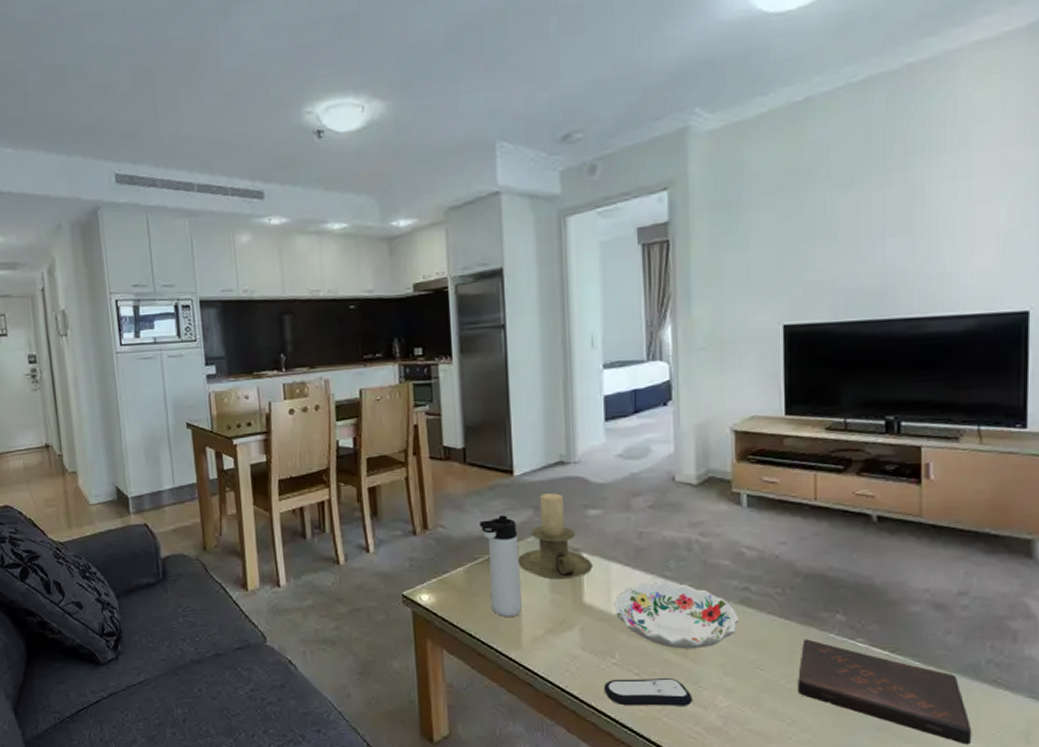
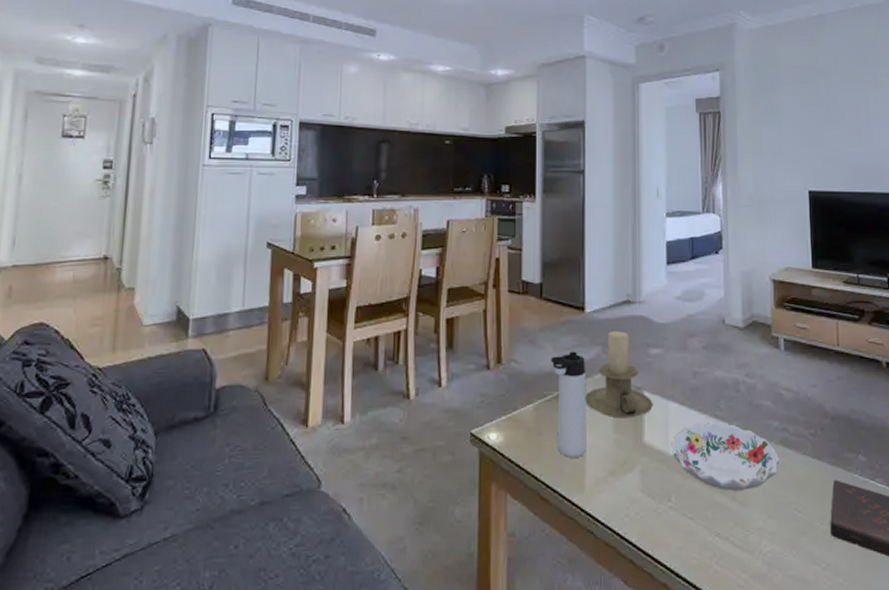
remote control: present [603,677,693,706] -> none [660,521,741,553]

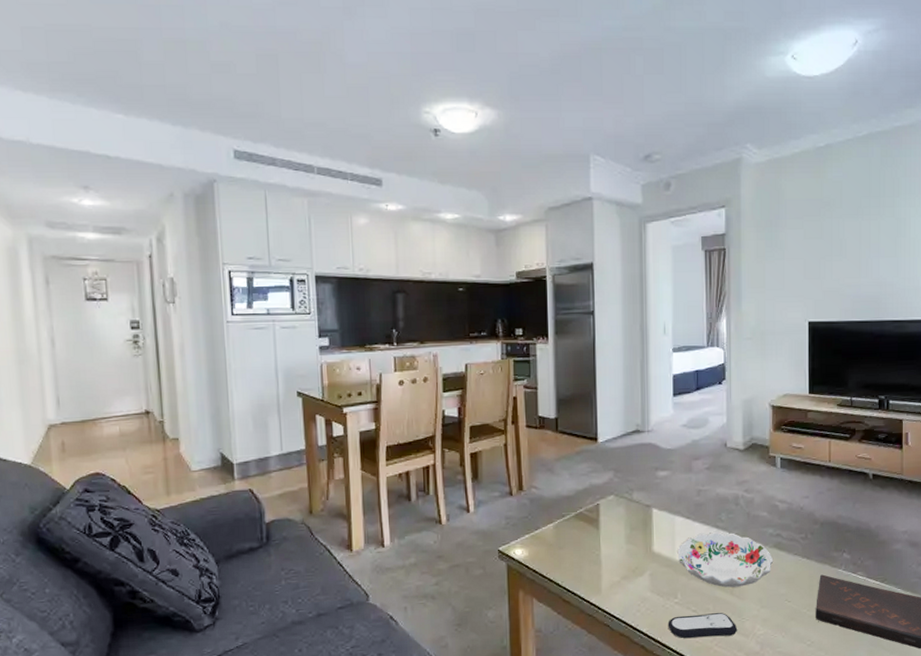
thermos bottle: present [551,351,586,458] -> none [568,477,602,567]
candle holder: present [585,331,653,419] -> none [600,457,661,532]
remote control: none [660,521,741,553] -> present [668,612,738,639]

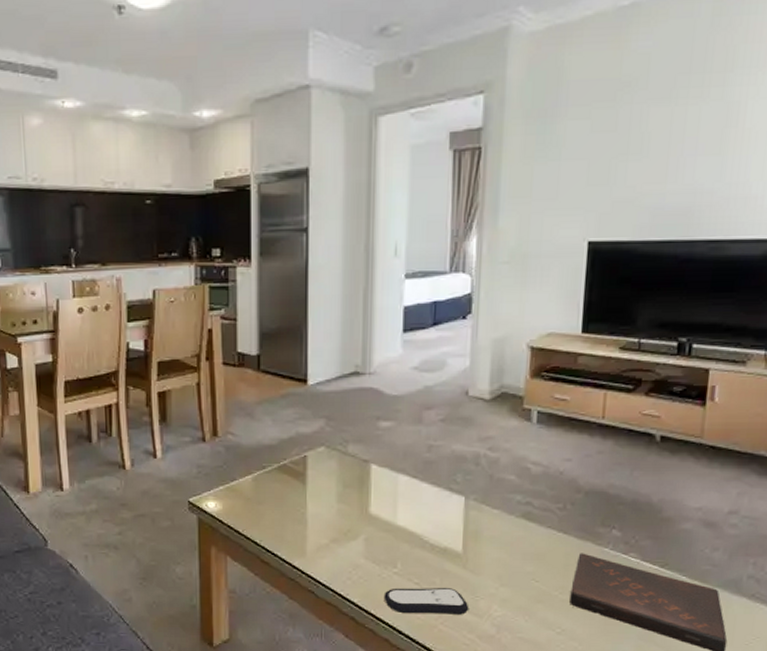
decorative bowl: present [677,531,774,588] -> none [399,494,520,560]

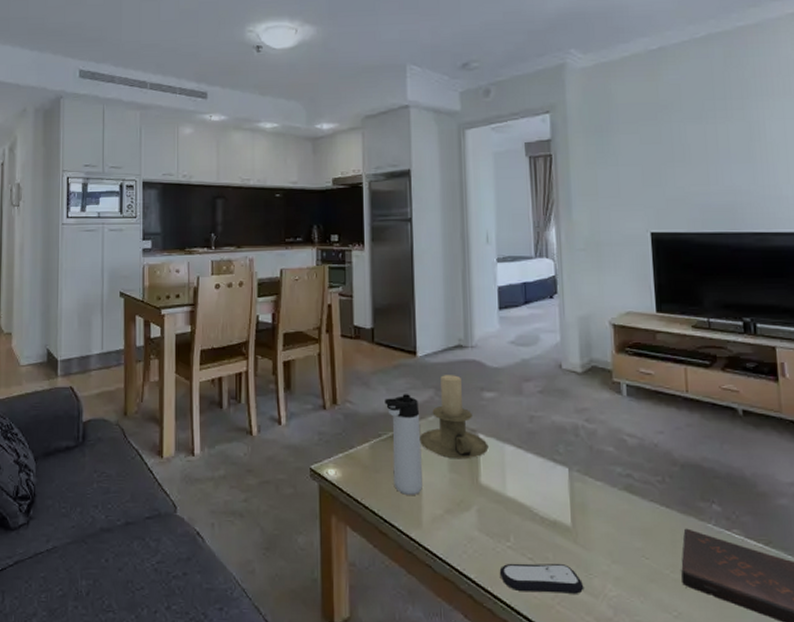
thermos bottle: none [270,424,309,525] -> present [384,394,422,495]
candle holder: none [307,404,381,490] -> present [419,375,489,459]

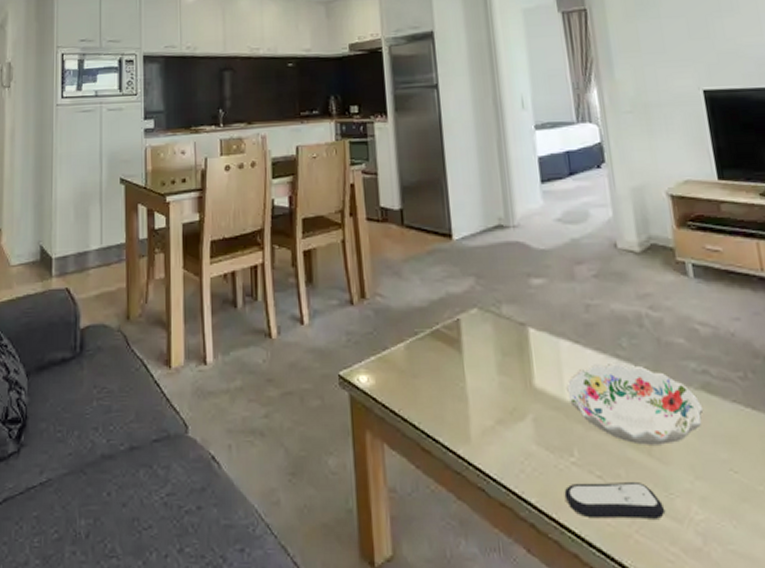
thermos bottle: present [384,394,422,495] -> none [419,283,468,403]
candle holder: present [419,375,489,459] -> none [461,260,541,359]
decorative bowl: none [508,465,625,535] -> present [566,362,704,445]

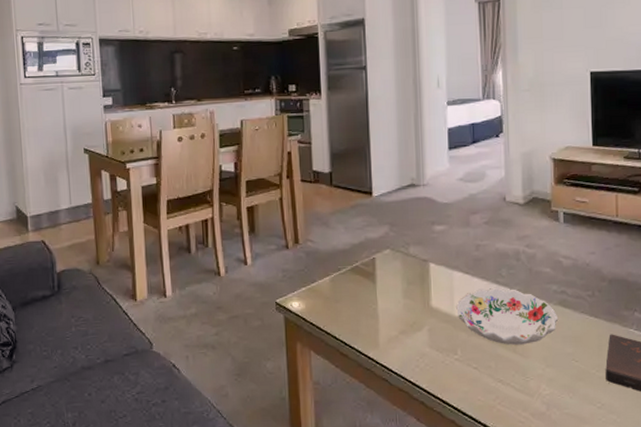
remote control: present [564,481,666,519] -> none [448,370,522,396]

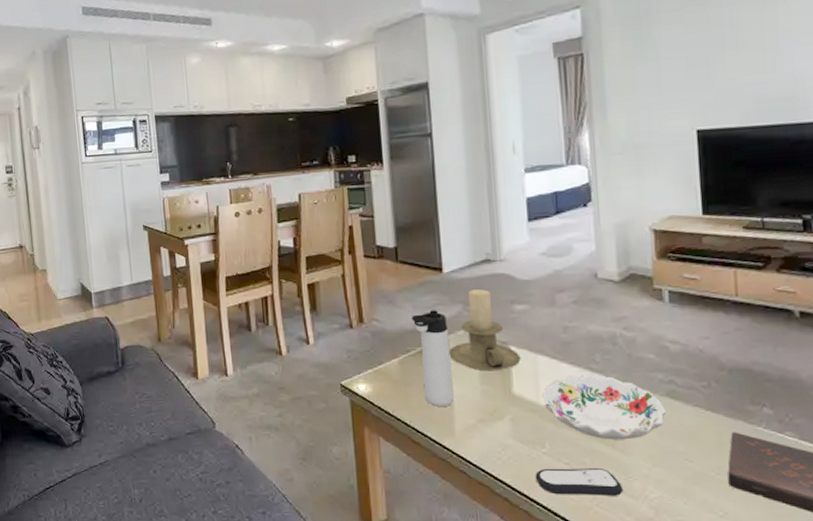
thermos bottle: none [343,231,379,320] -> present [411,310,454,406]
candle holder: none [376,211,439,287] -> present [449,289,521,371]
remote control: none [448,370,522,396] -> present [535,467,624,496]

